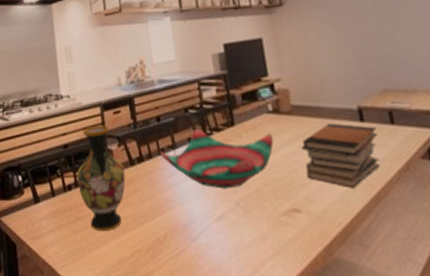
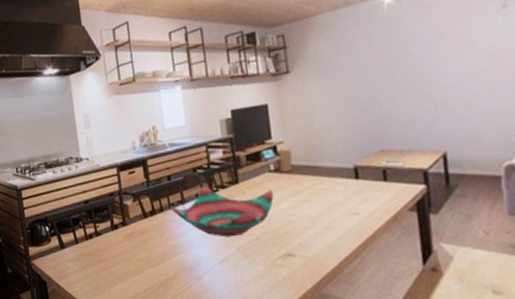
vase: present [77,125,126,231] -> none [97,183,140,271]
book stack: present [301,123,381,189] -> none [298,180,371,237]

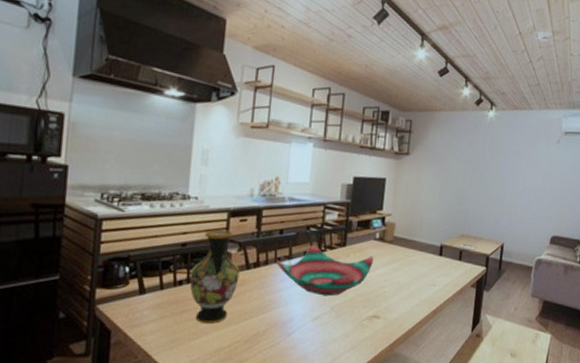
vase: none [97,183,140,271] -> present [189,229,240,324]

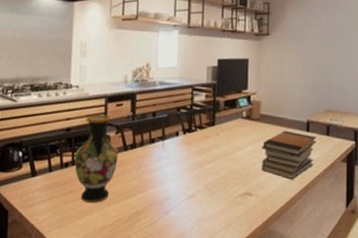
decorative bowl: present [275,245,373,296] -> none [150,126,242,175]
book stack: none [391,254,449,304] -> present [261,130,317,180]

